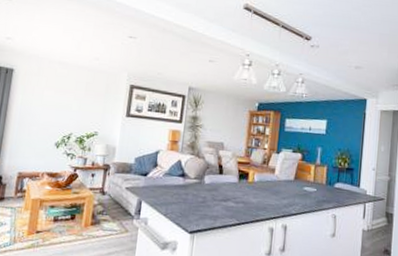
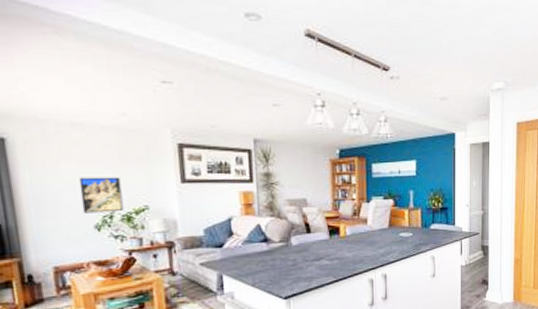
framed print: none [50,103,83,134] -> present [79,177,124,213]

